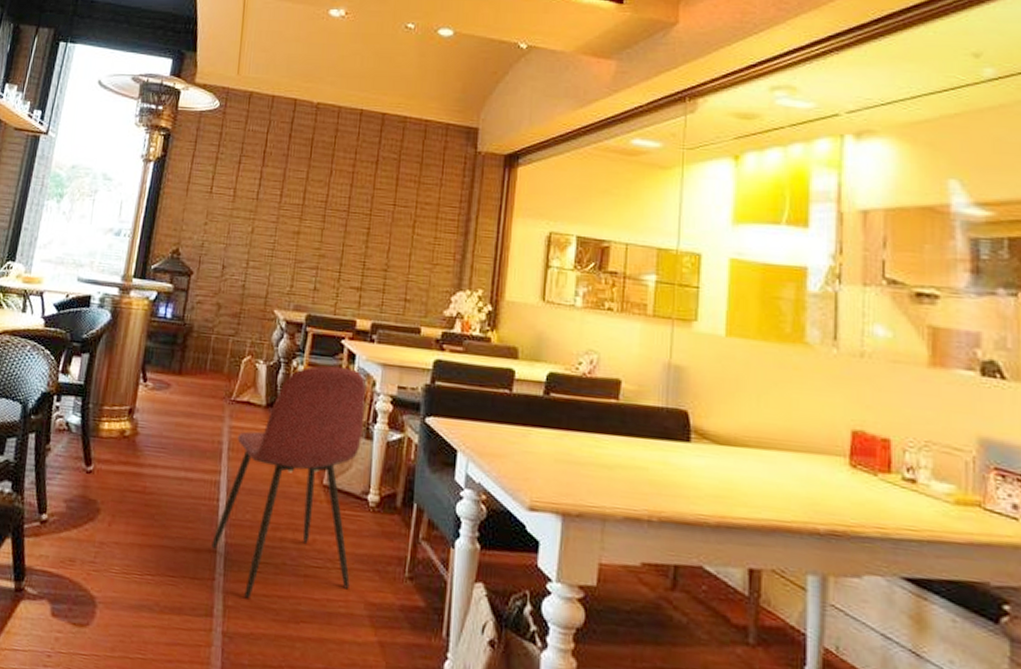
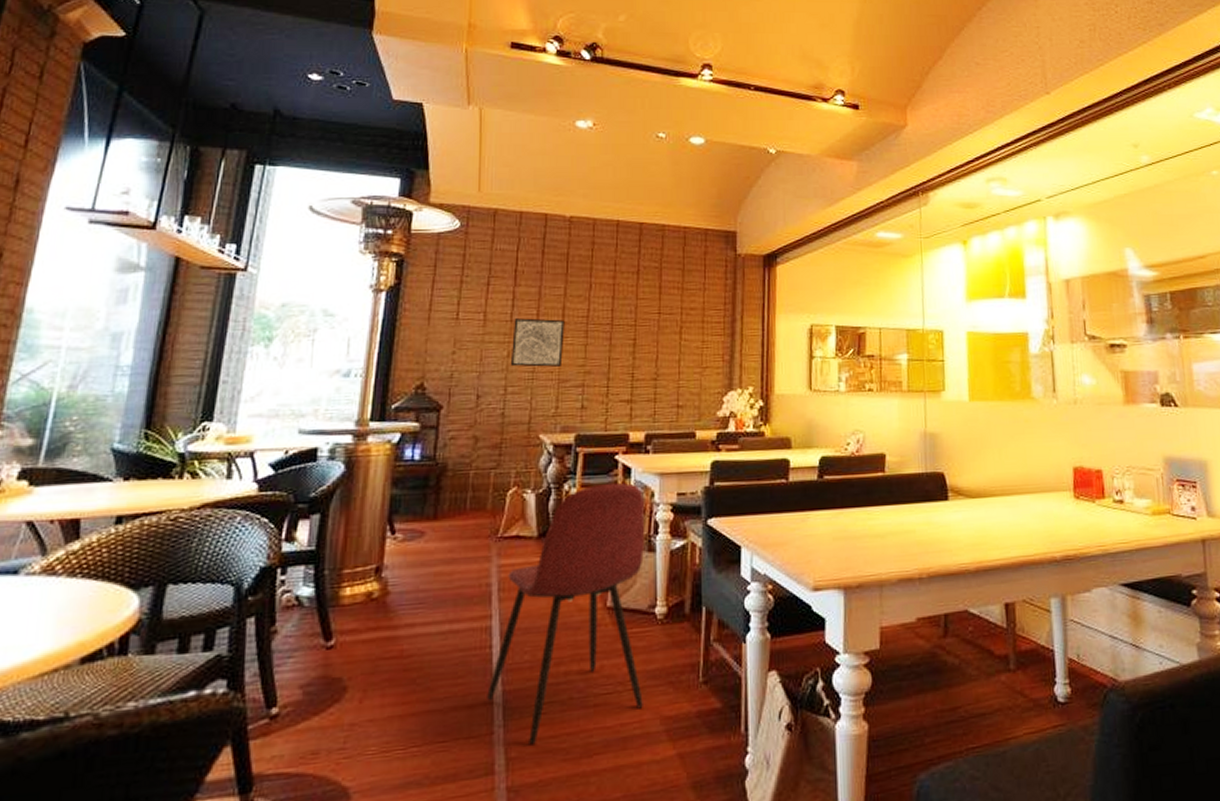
wall art: none [253,197,305,247] -> present [510,318,565,367]

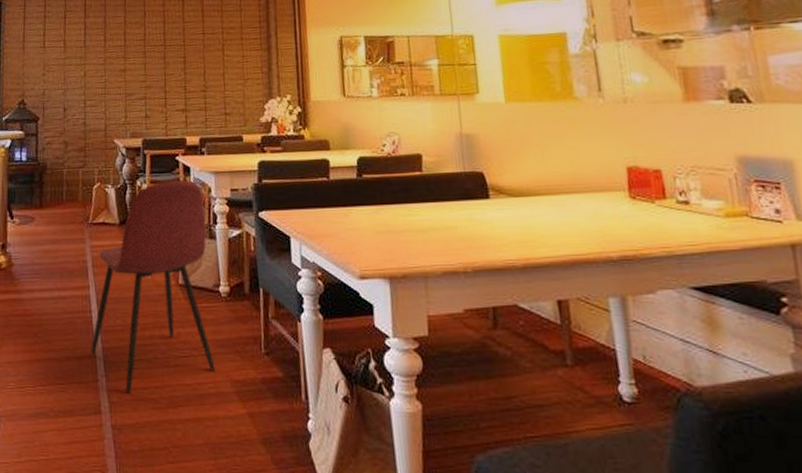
wall art: present [510,318,565,367] -> none [87,43,128,84]

